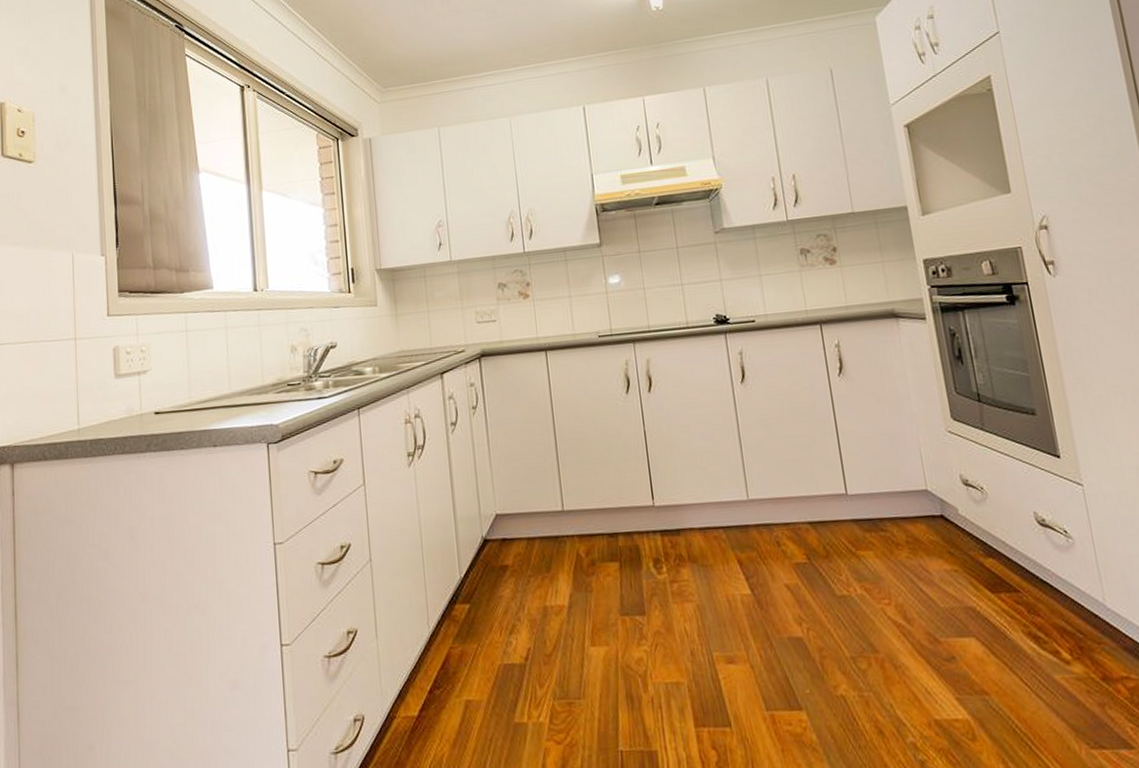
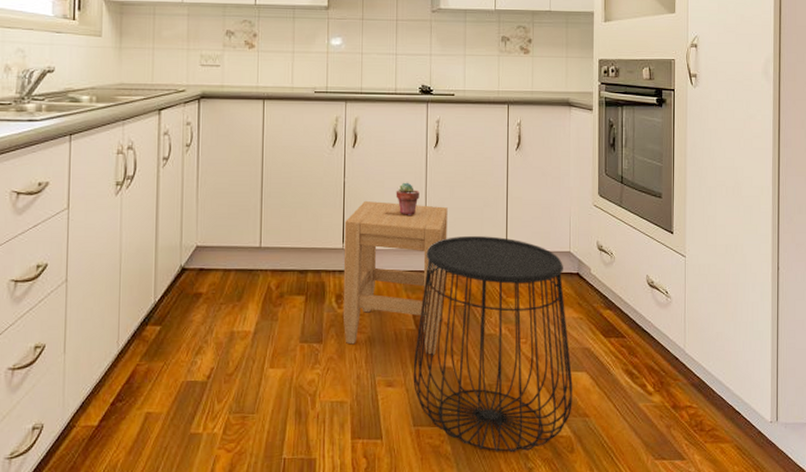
stool: none [651,448,780,624] -> present [342,200,448,355]
potted succulent: none [704,424,732,463] -> present [396,182,419,215]
side table: none [750,478,965,742] -> present [413,236,573,453]

